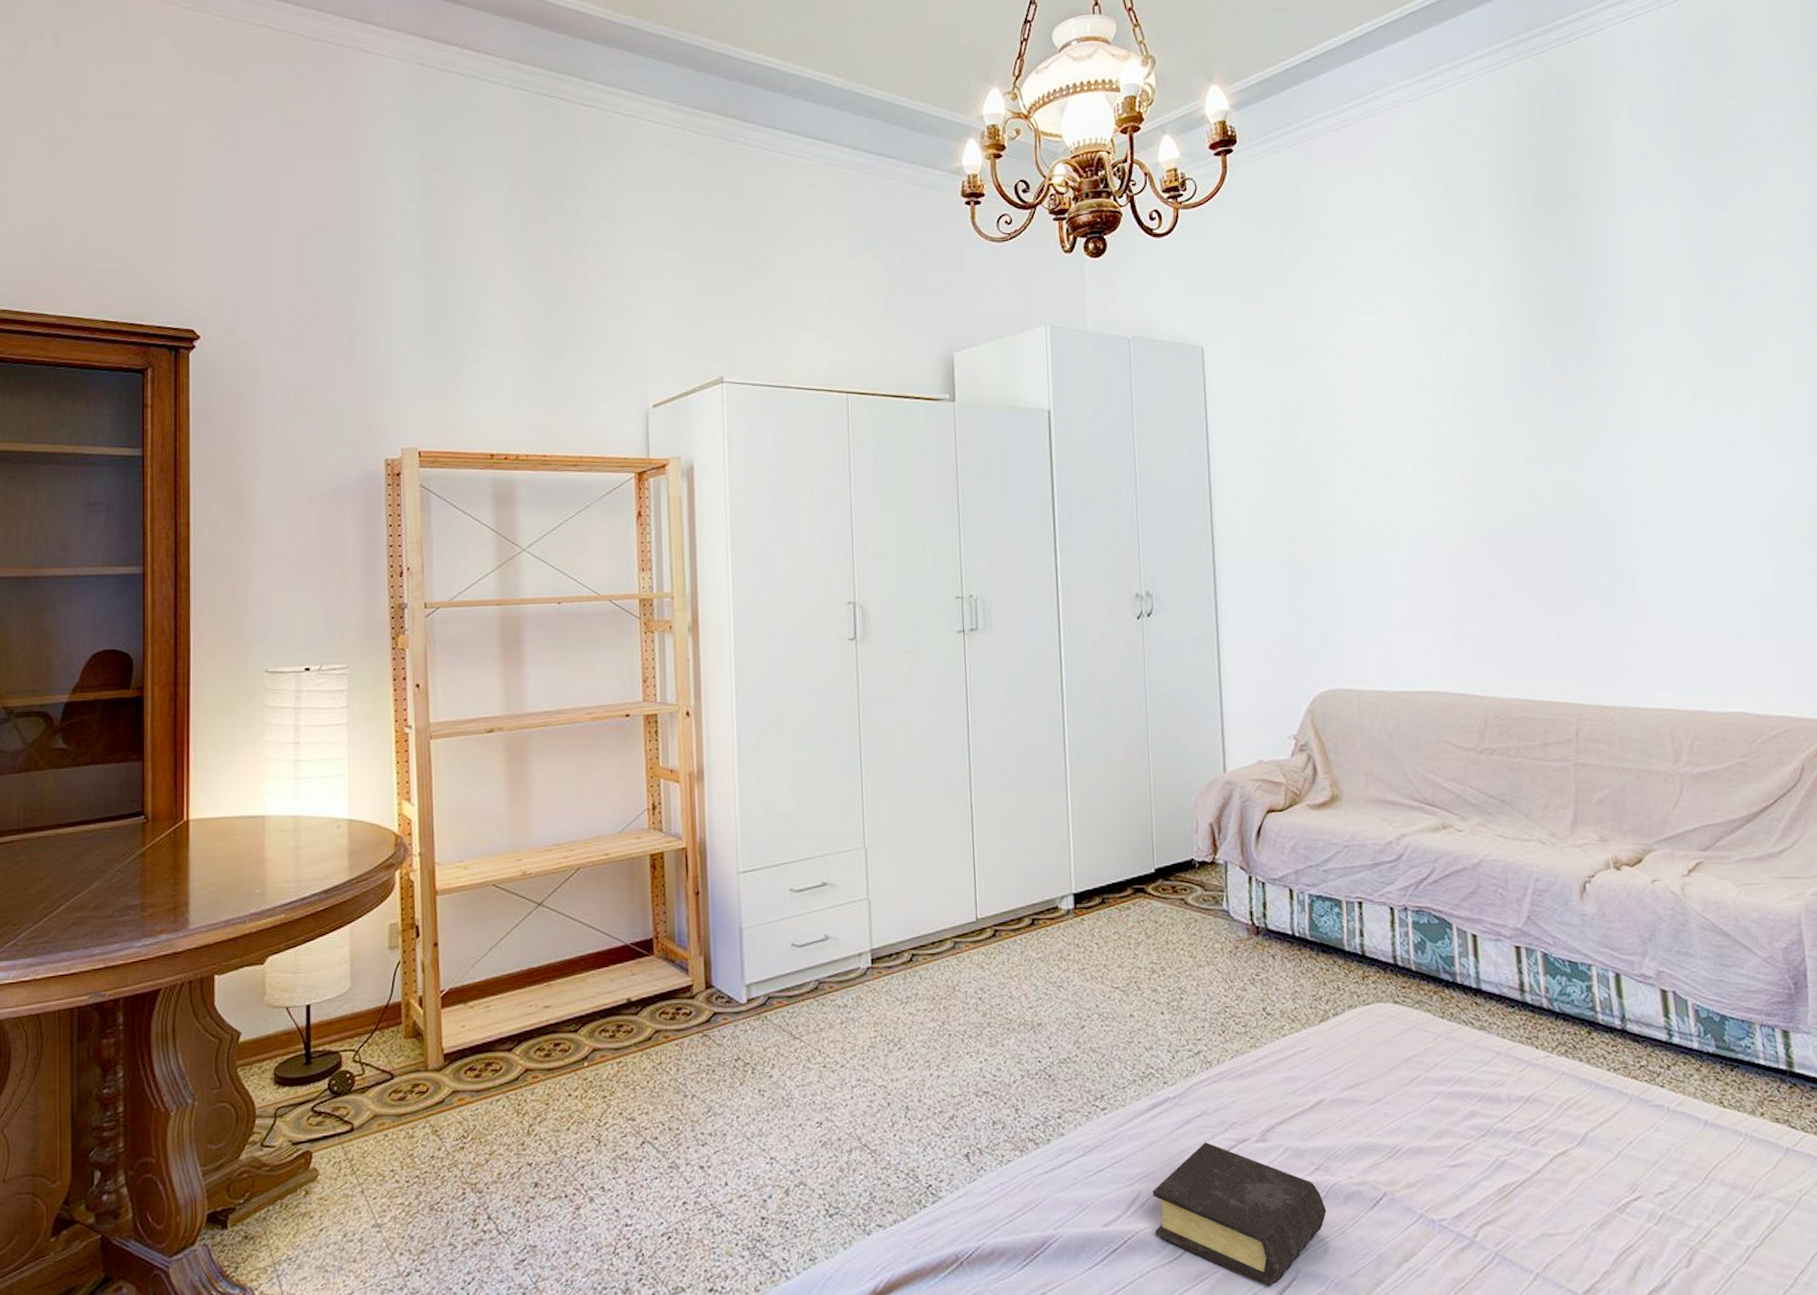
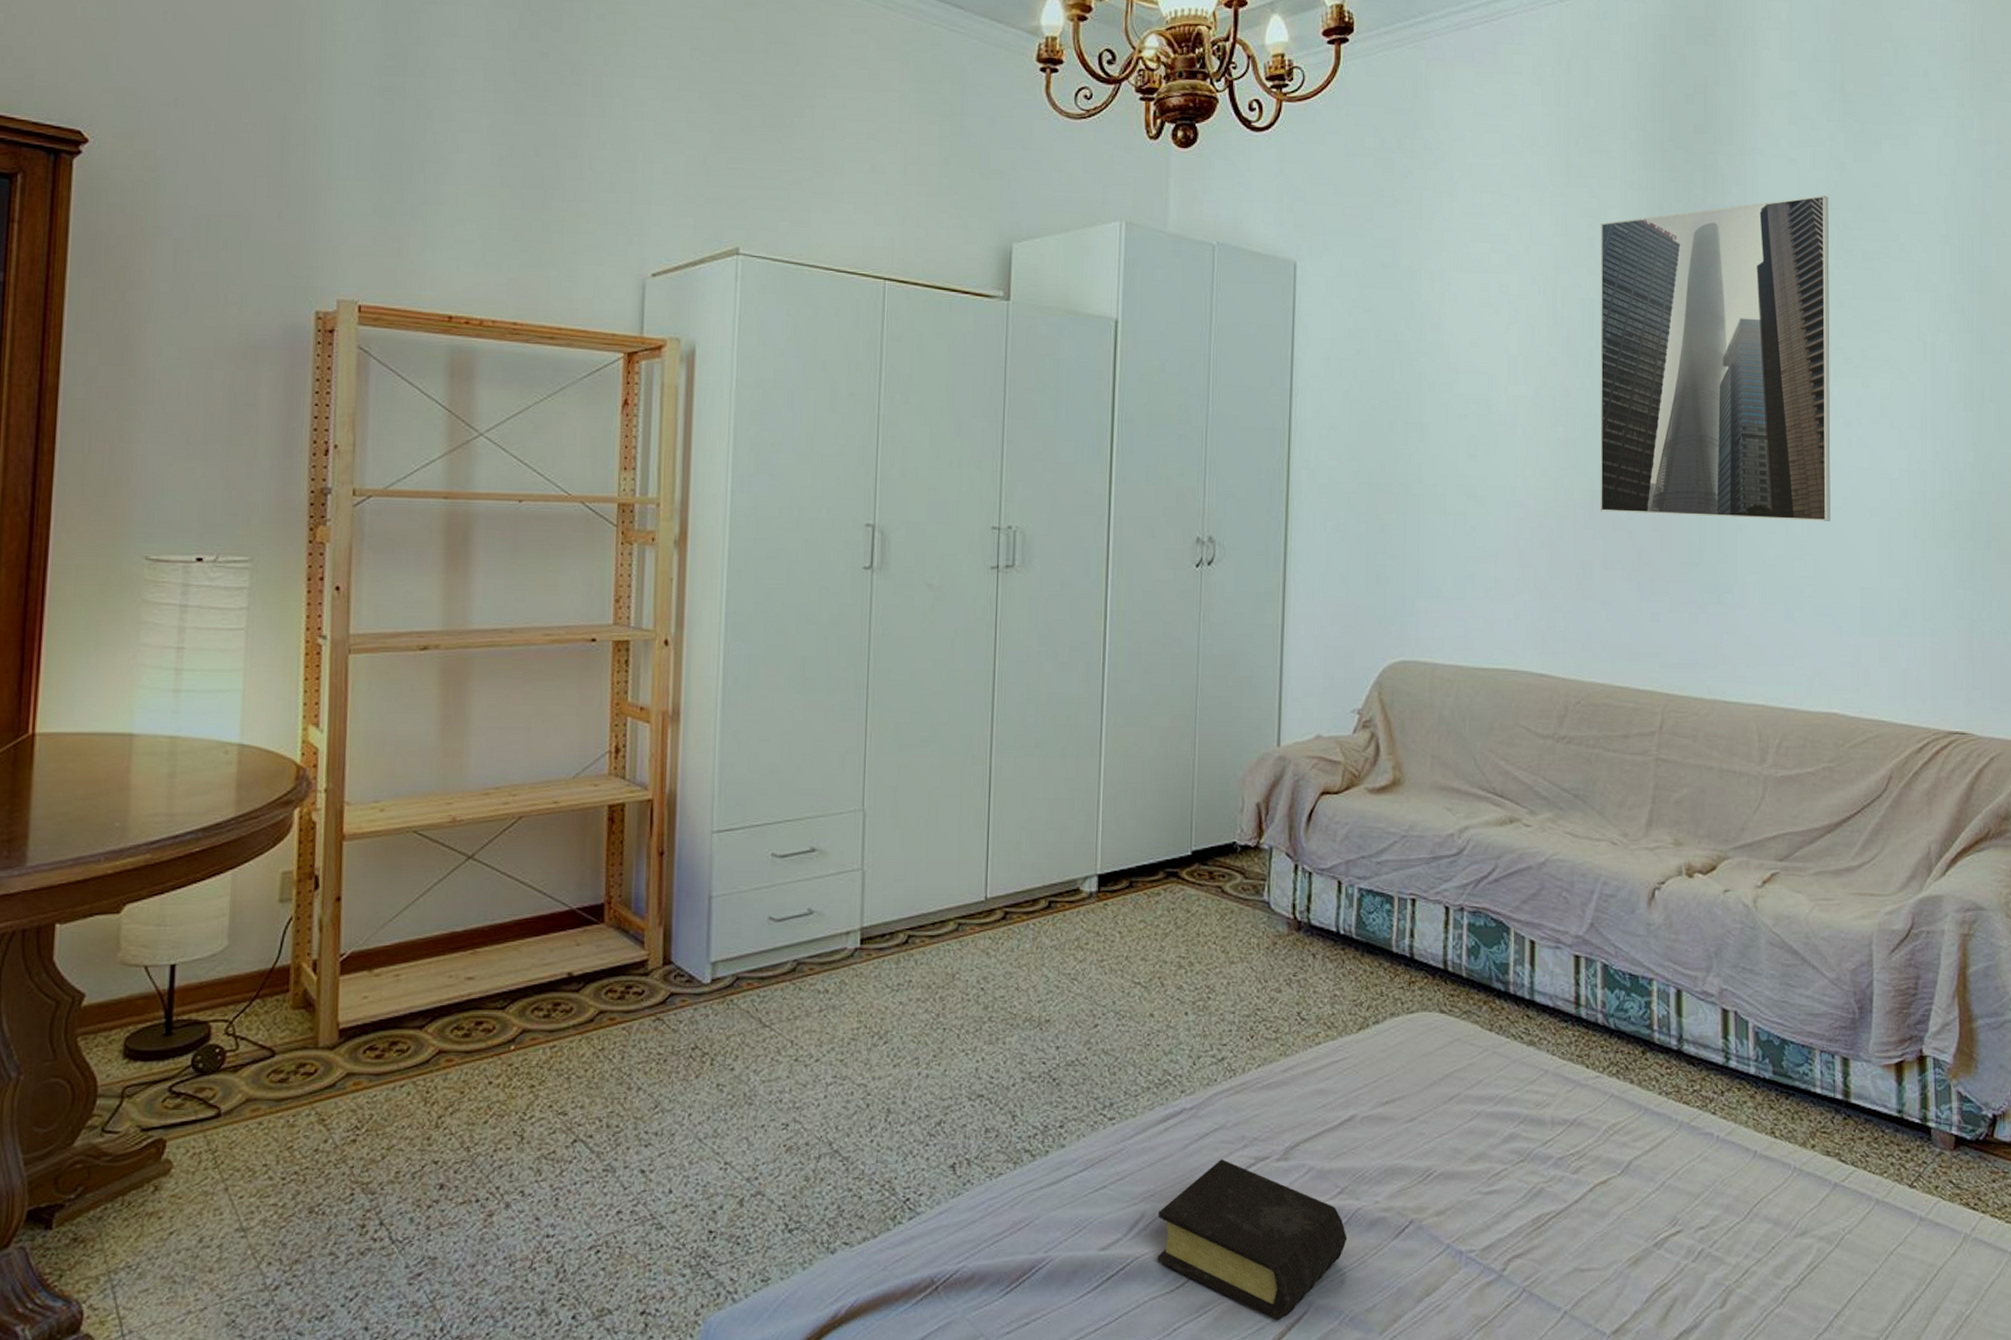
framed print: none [1477,244,1720,545] -> present [1599,195,1831,521]

